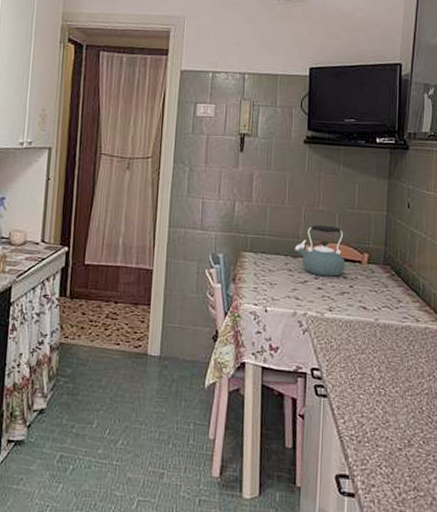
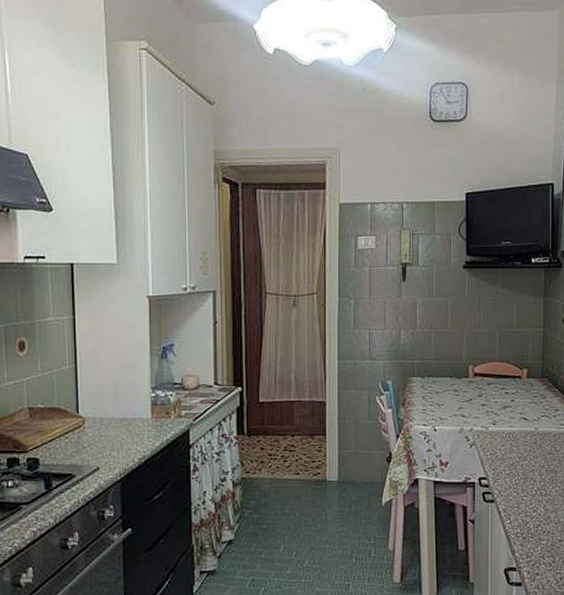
kettle: present [294,224,346,277] -> none [459,345,507,393]

